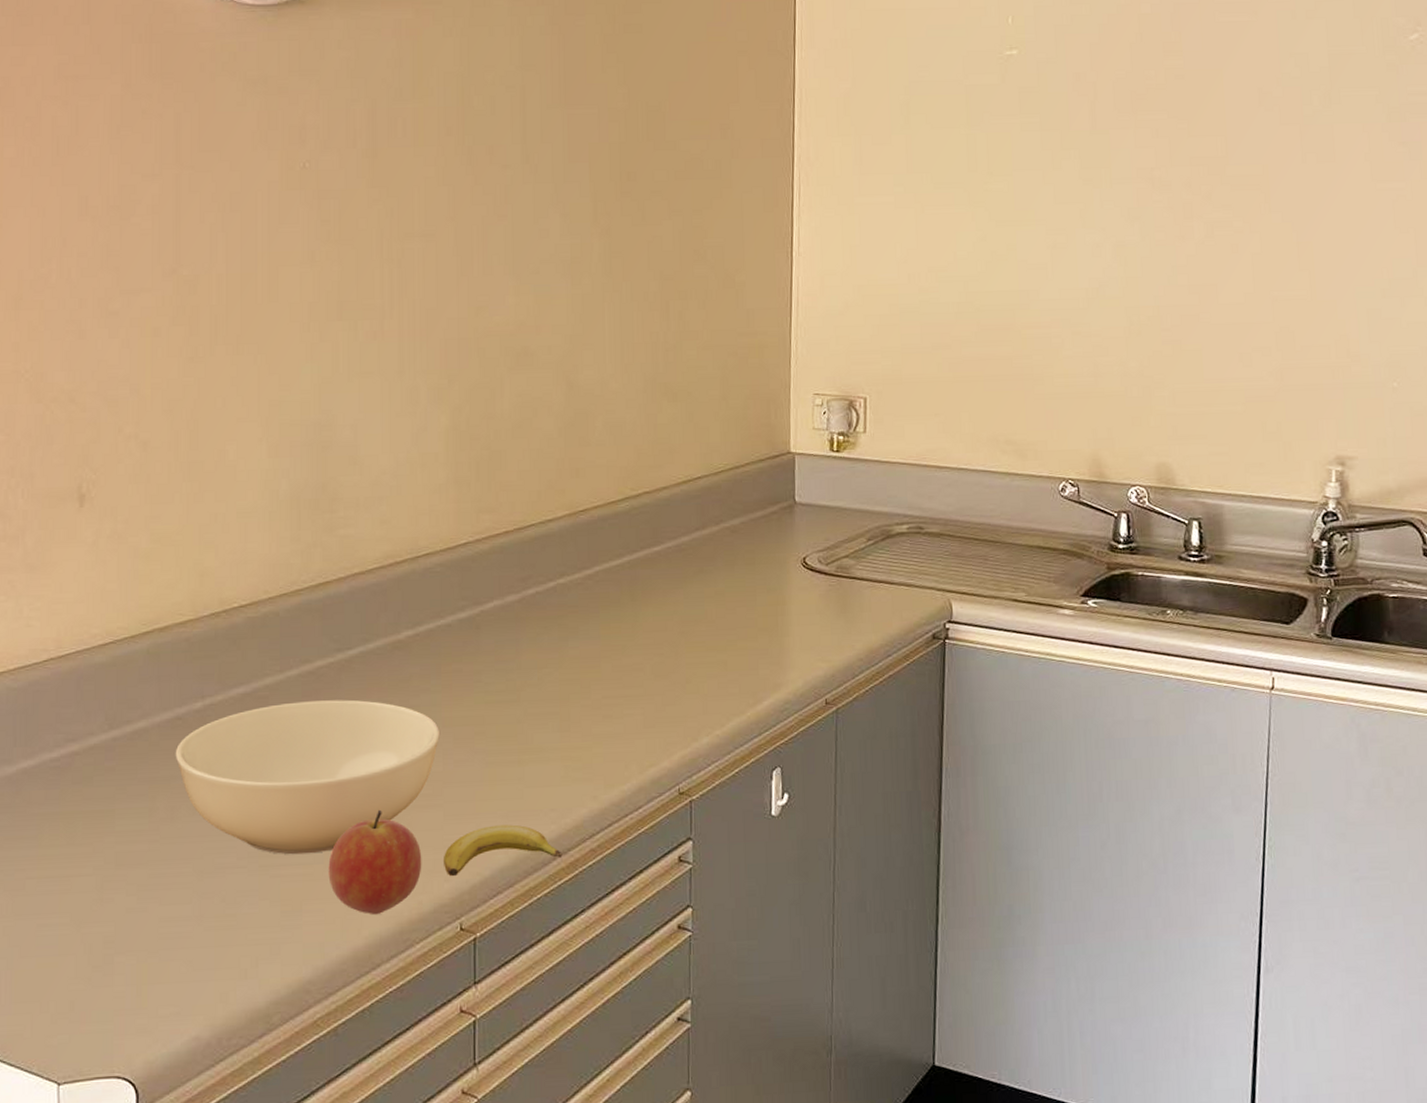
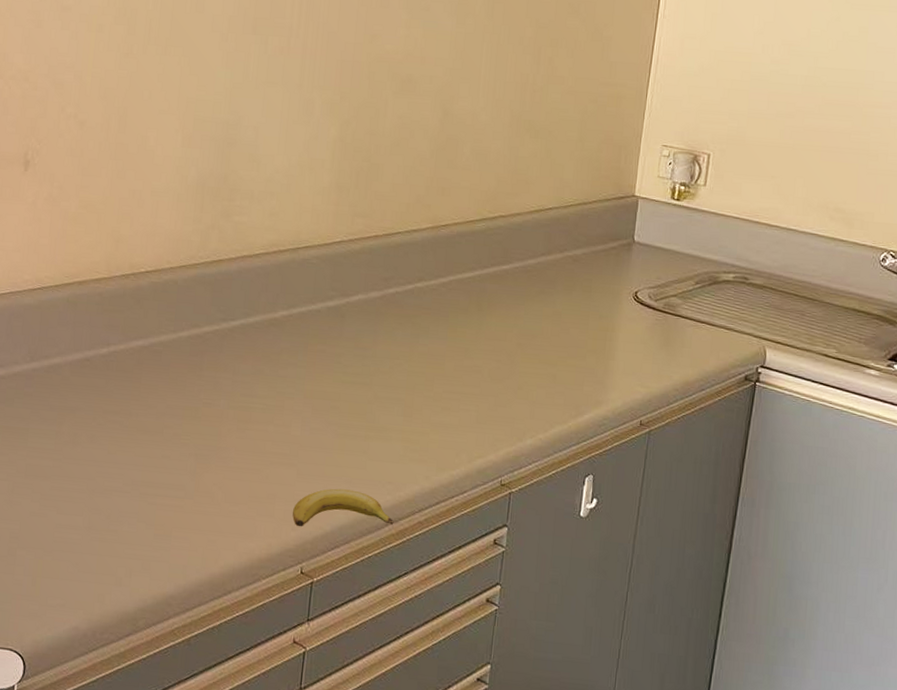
bowl: present [175,699,441,855] -> none [81,359,302,490]
fruit: present [328,809,422,915] -> none [196,460,275,550]

